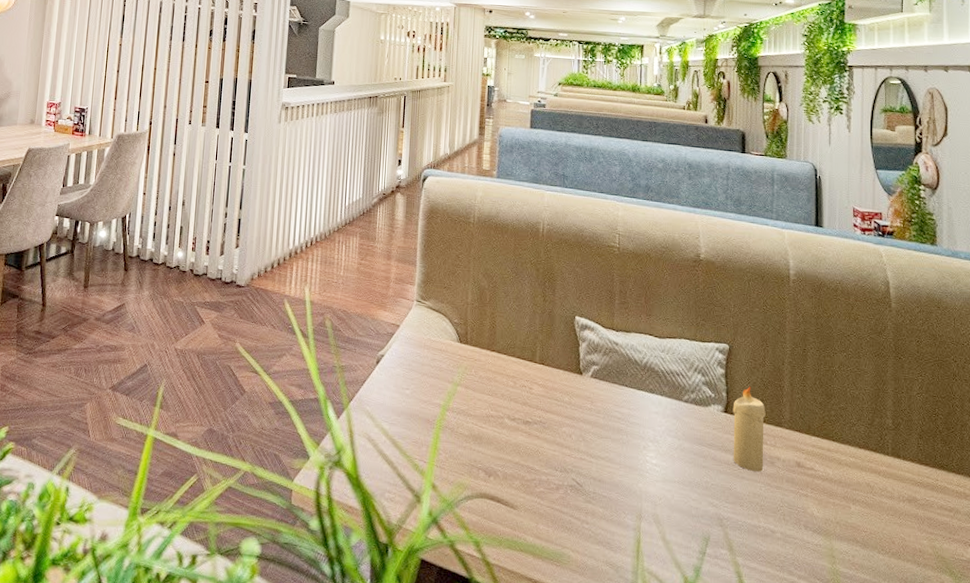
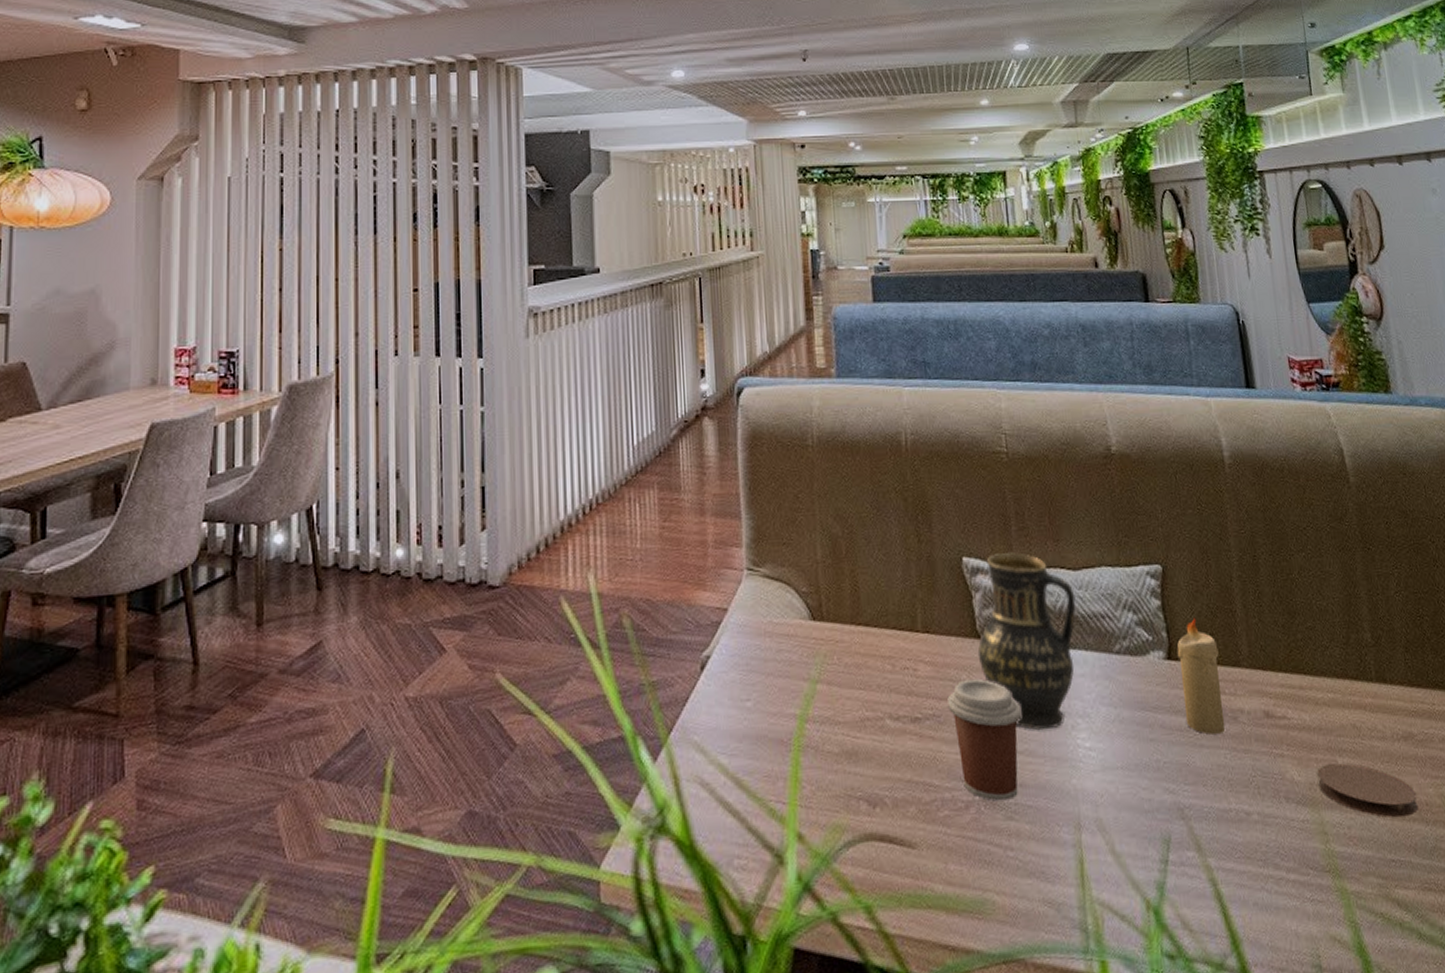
coffee cup: none [552,401,607,489] -> present [947,678,1022,802]
vase: none [578,318,658,446] -> present [977,552,1076,731]
coaster: none [833,508,913,557] -> present [1317,763,1419,818]

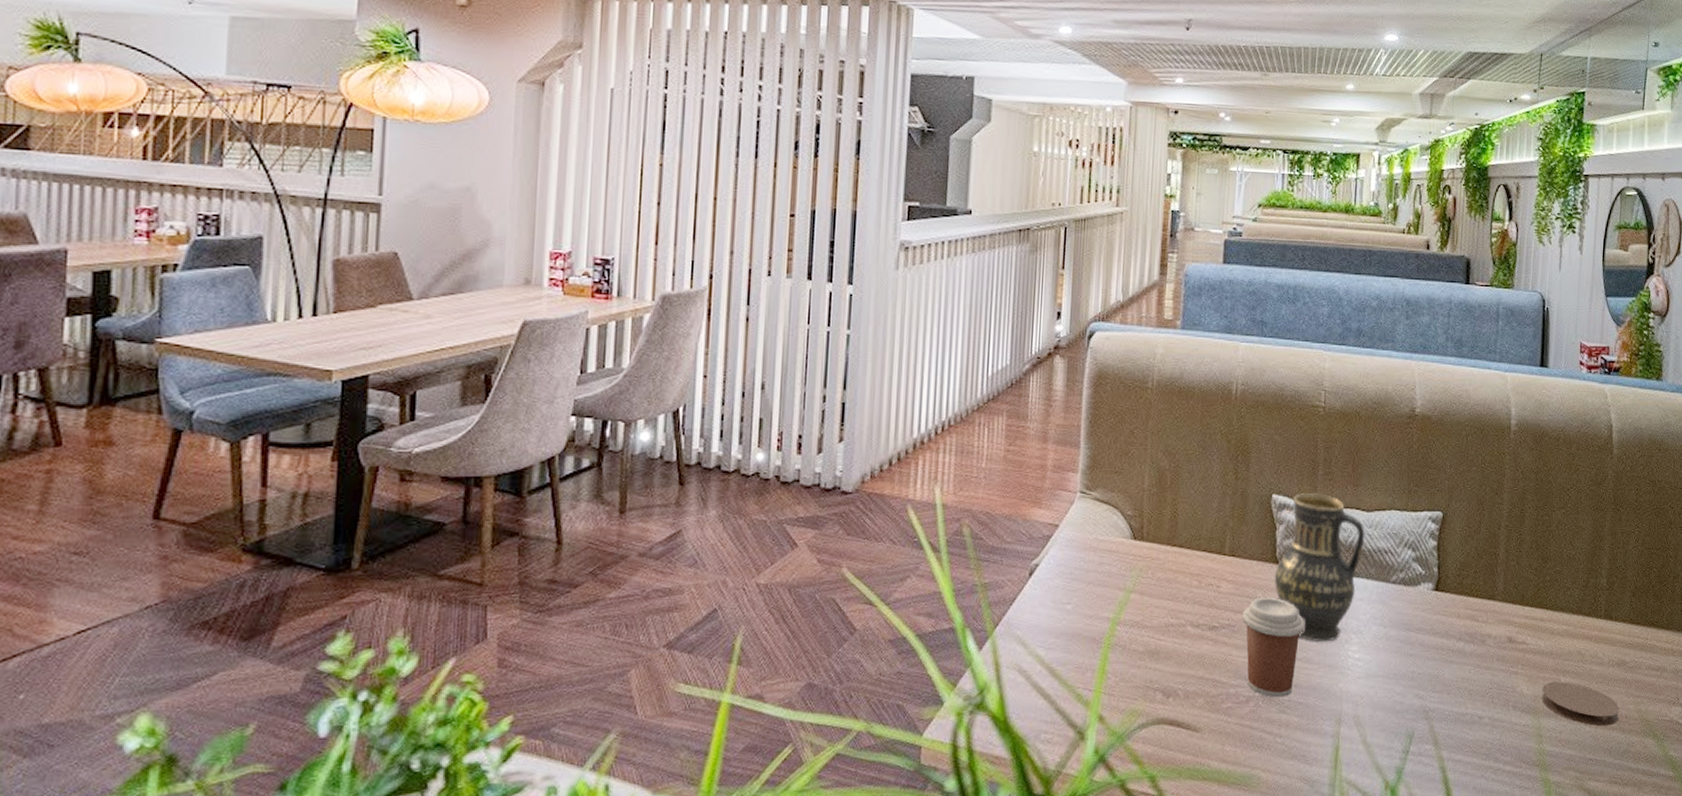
candle: present [1177,617,1226,735] -> none [1442,557,1479,653]

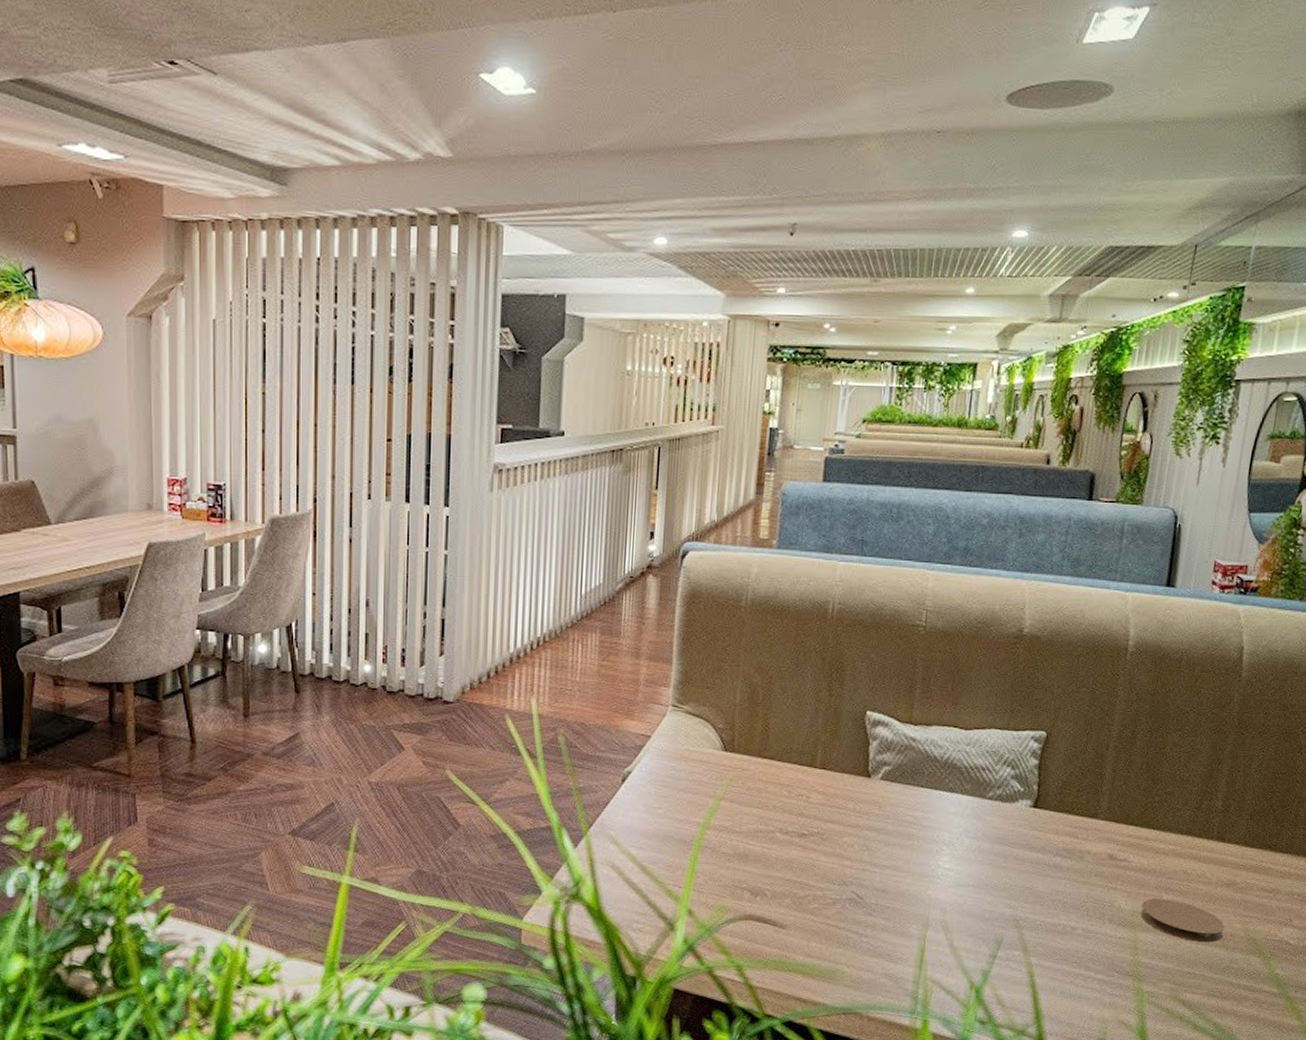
coffee cup: present [1242,597,1305,698] -> none [832,808,896,901]
vase: present [1274,493,1365,643] -> none [865,711,962,852]

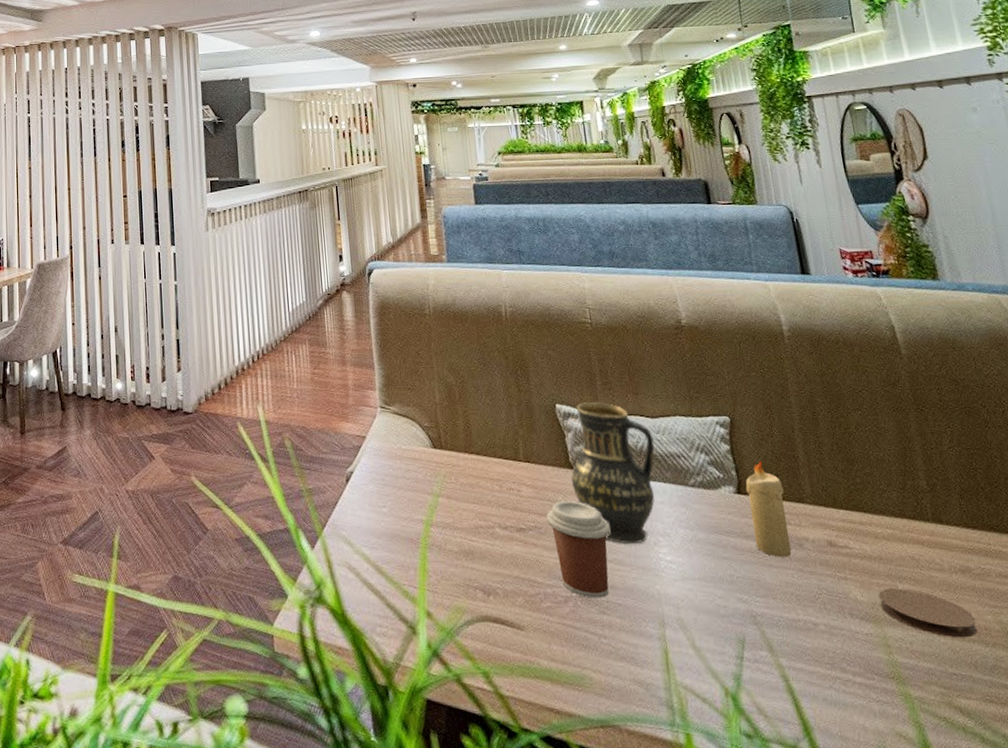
coffee cup: none [832,808,896,901] -> present [547,500,611,598]
vase: none [865,711,962,852] -> present [571,402,655,545]
candle: none [1037,776,1081,868] -> present [745,460,792,557]

